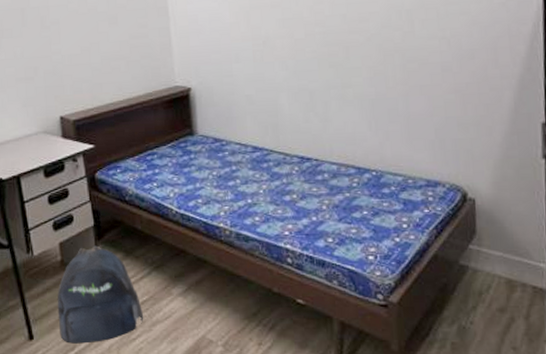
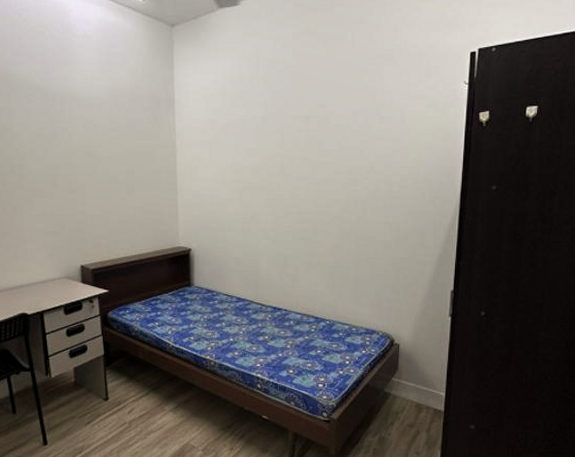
backpack: present [57,245,143,344] -> none [69,370,140,448]

